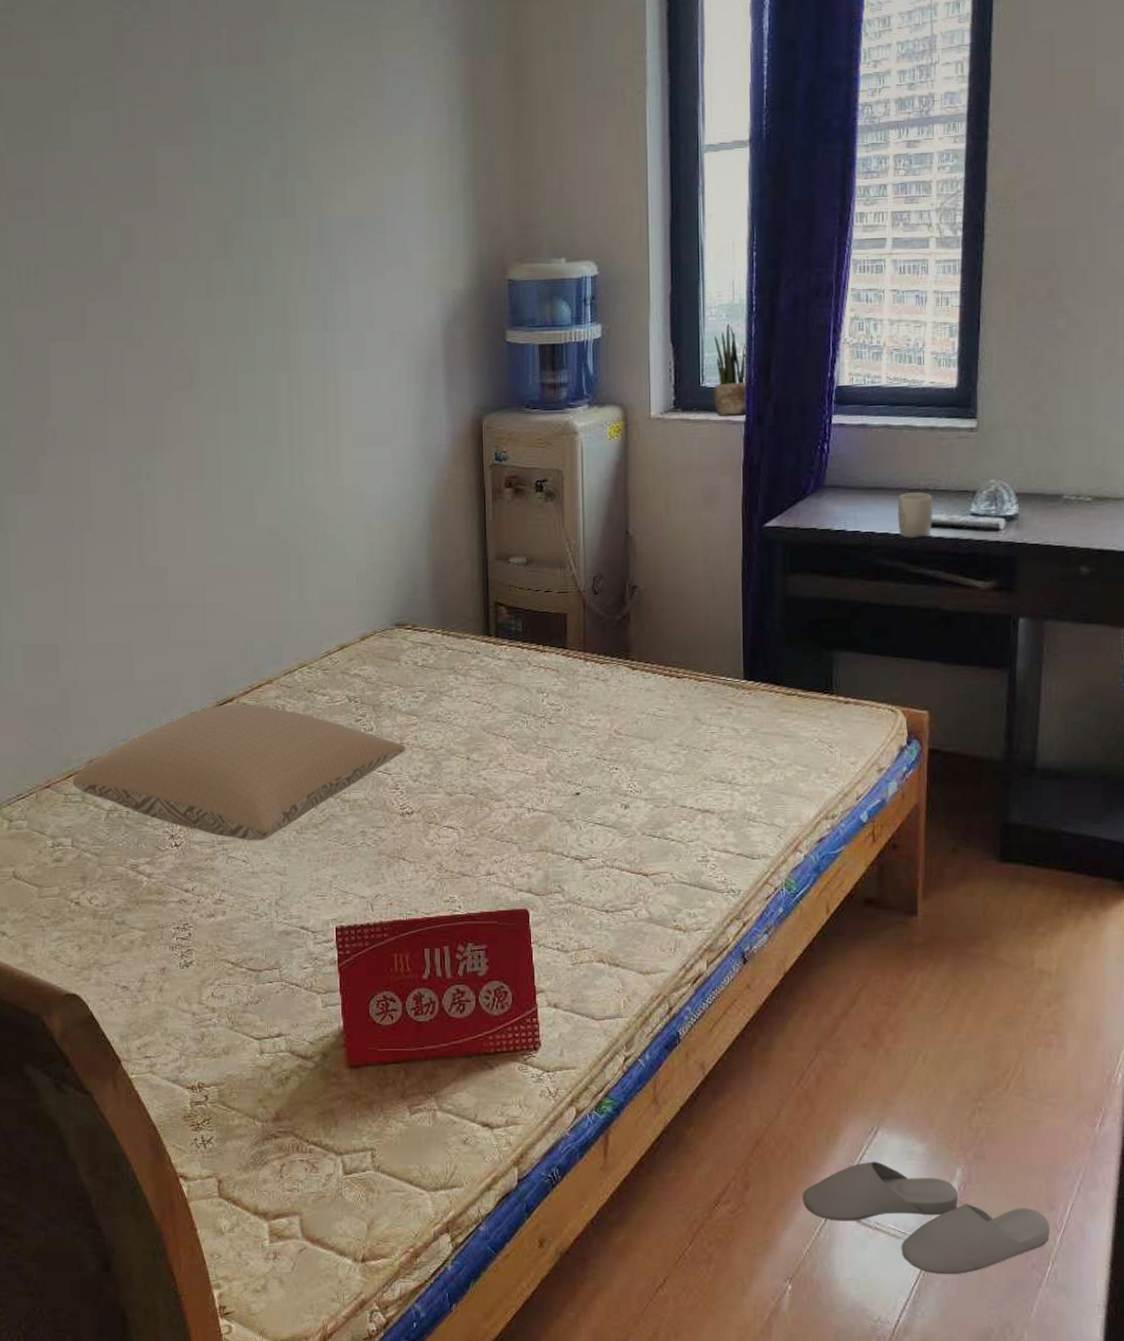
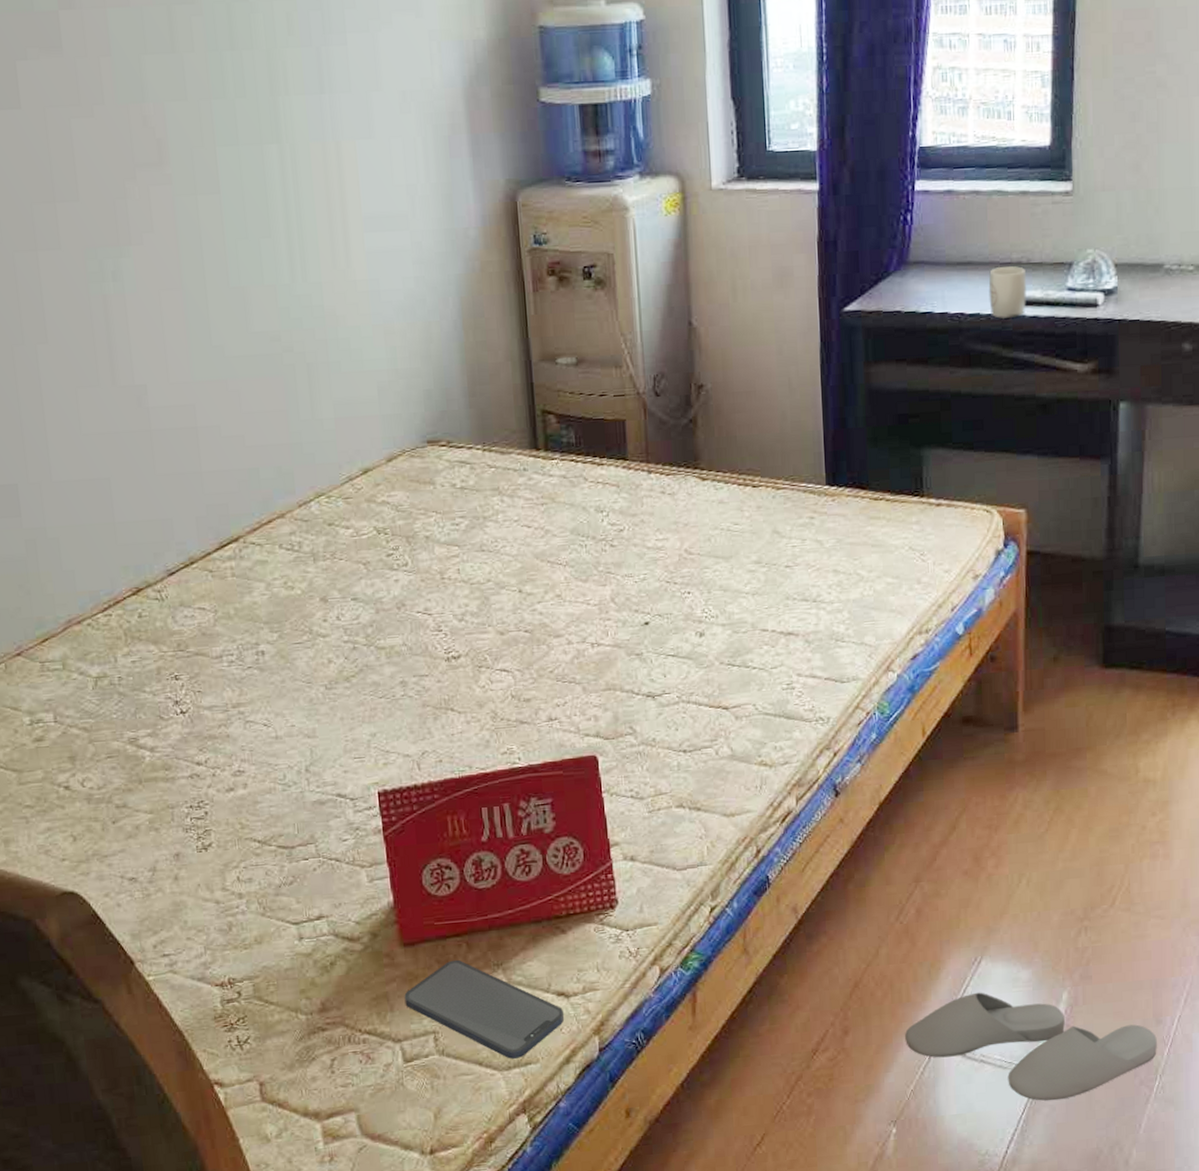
pillow: present [72,704,405,841] -> none [48,543,447,702]
smartphone: none [347,1084,488,1181] -> present [404,959,565,1059]
potted plant: present [713,323,749,417] -> none [781,75,822,186]

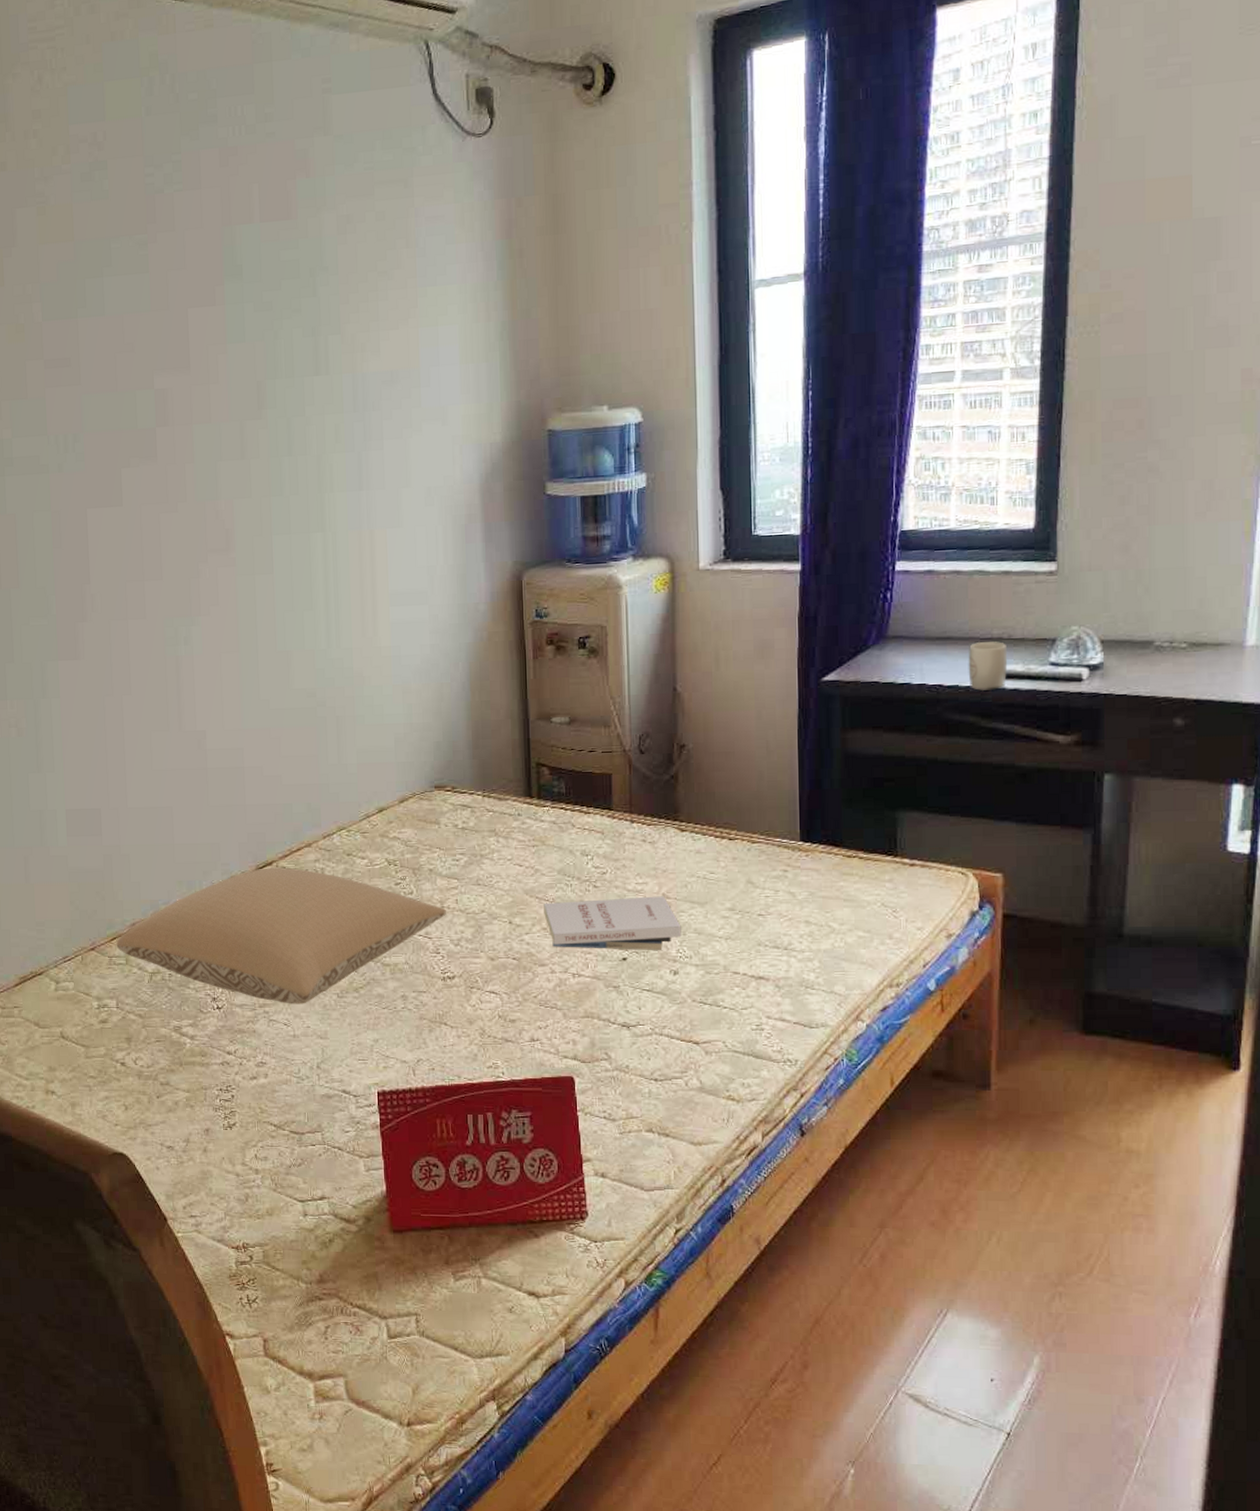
pillow: none [48,543,447,702] -> present [116,867,446,1004]
smartphone: present [404,959,565,1059] -> none [391,1250,534,1349]
books: none [556,552,706,616] -> present [544,896,682,950]
slippers: present [905,992,1157,1101] -> none [866,1344,1138,1466]

